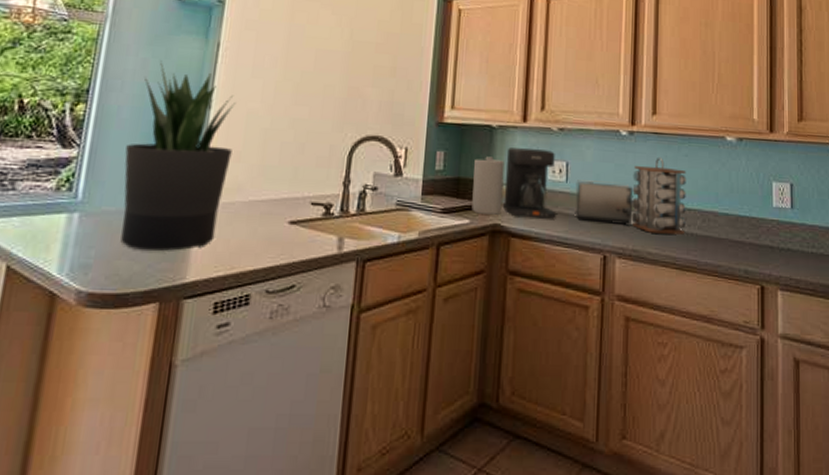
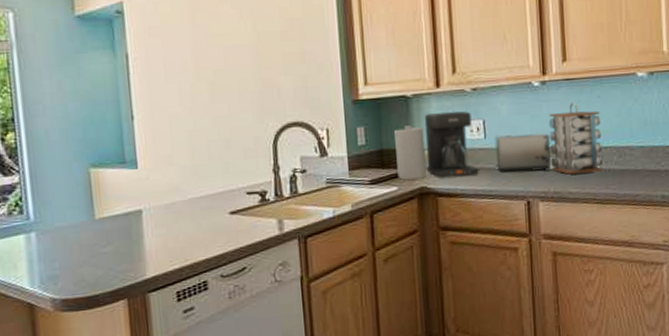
planter: present [120,60,237,252] -> none [63,80,164,257]

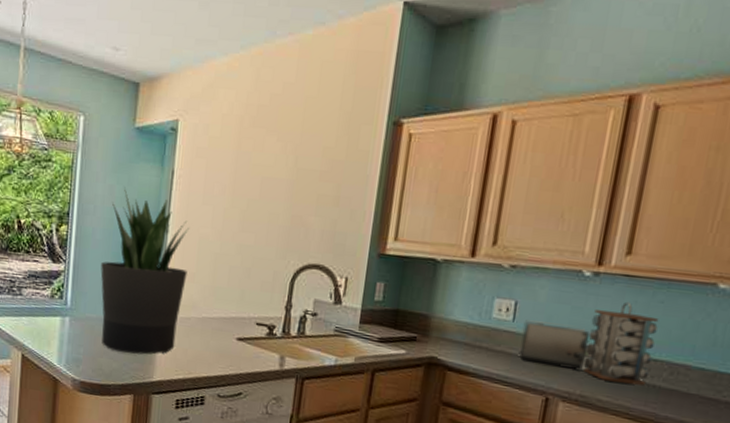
planter: none [63,80,164,257] -> present [100,187,190,355]
paper towel holder: present [394,125,427,180] -> none [409,290,447,348]
coffee maker: present [424,111,479,178] -> none [440,283,504,357]

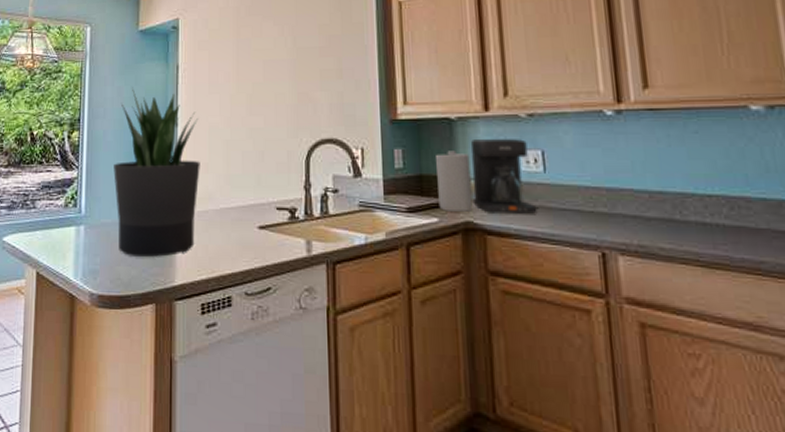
paper towel holder: none [409,290,447,348] -> present [436,151,473,212]
coffee maker: none [440,283,504,357] -> present [470,139,538,214]
toaster: present [518,320,591,370] -> none [556,169,634,216]
spice rack: present [583,301,659,386] -> none [627,136,708,227]

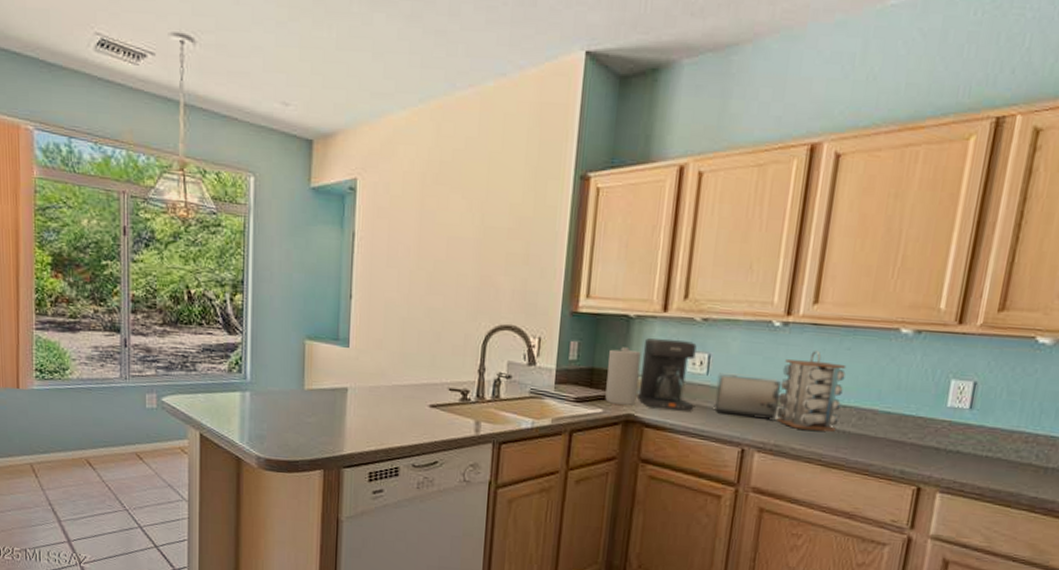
planter: present [113,87,200,258] -> none [281,251,375,428]
toaster: none [556,169,634,216] -> present [713,372,783,420]
spice rack: none [627,136,708,227] -> present [776,350,847,432]

